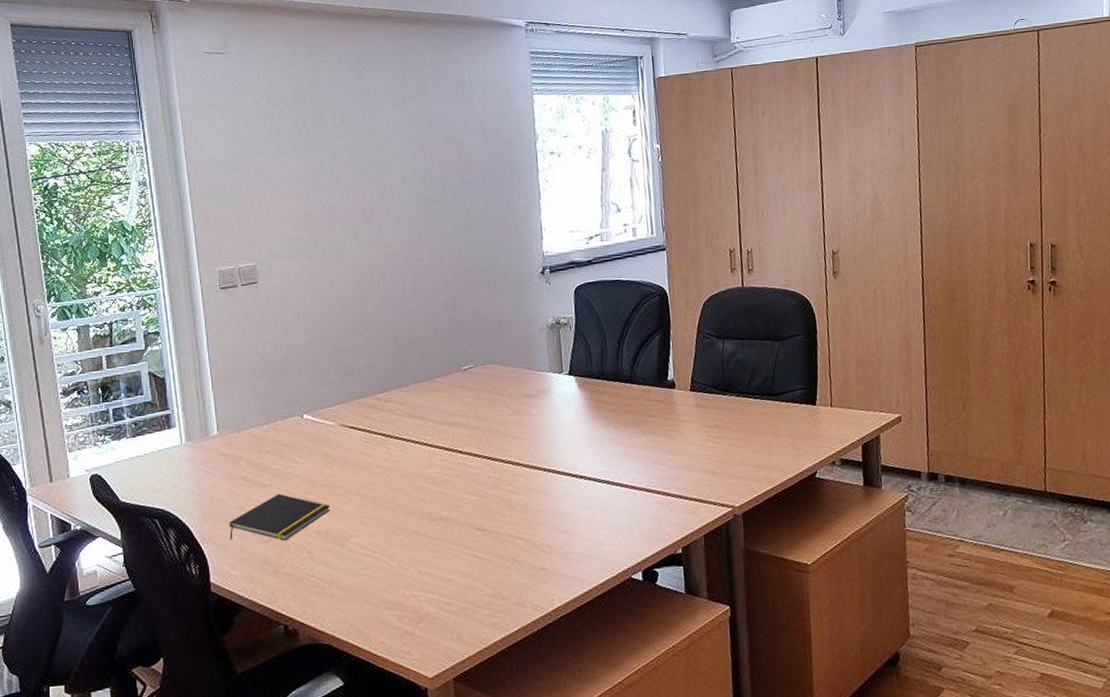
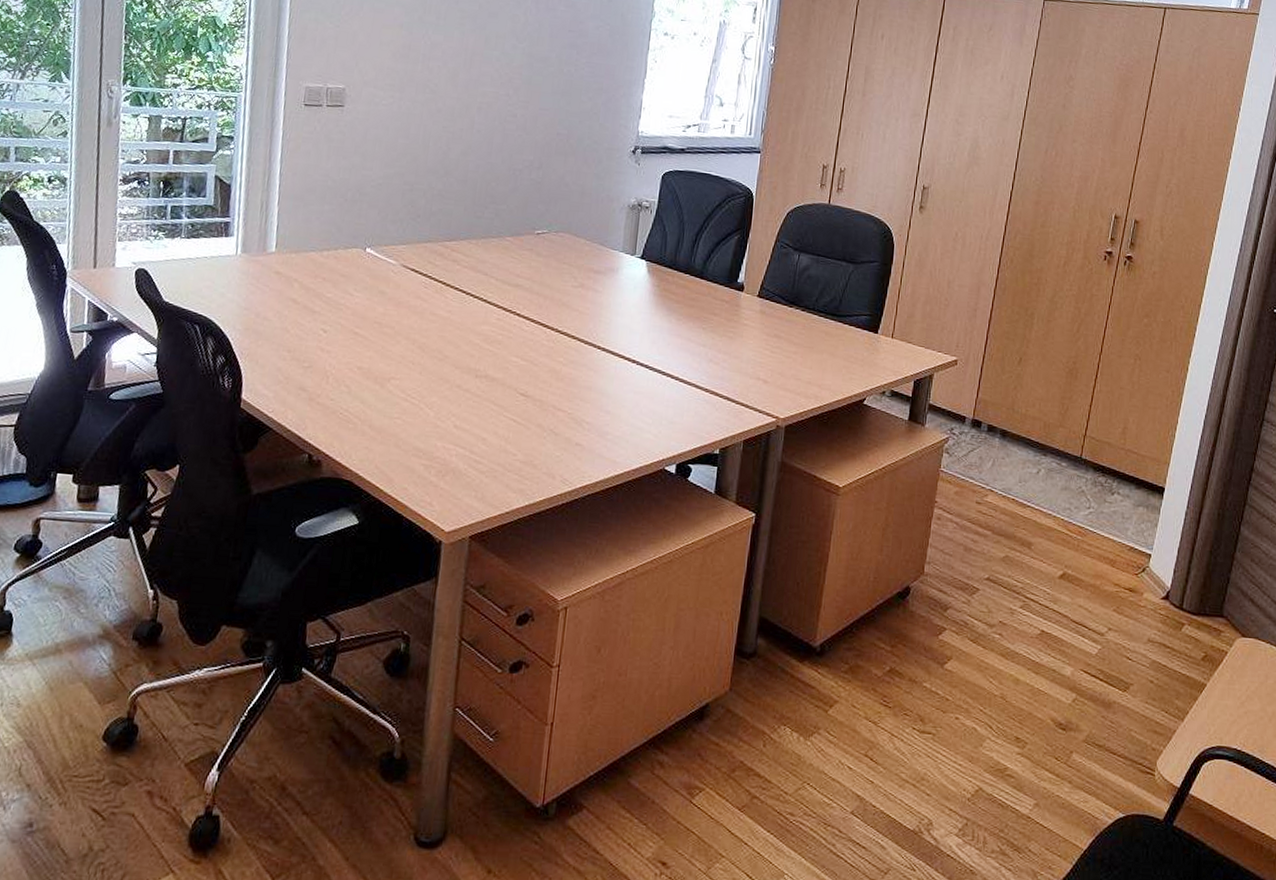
notepad: present [229,493,330,541] -> none [268,322,377,371]

